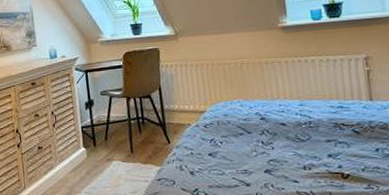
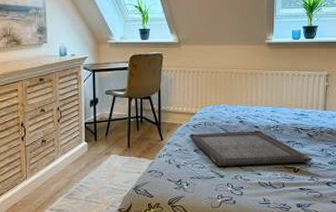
serving tray: none [201,127,365,172] -> present [189,130,312,166]

